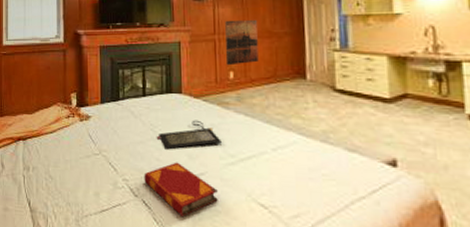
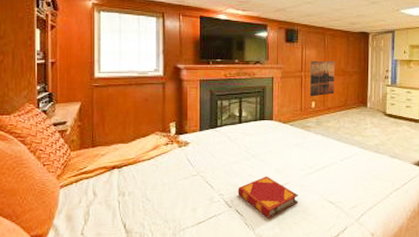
clutch bag: present [156,120,221,150] -> none [249,141,303,167]

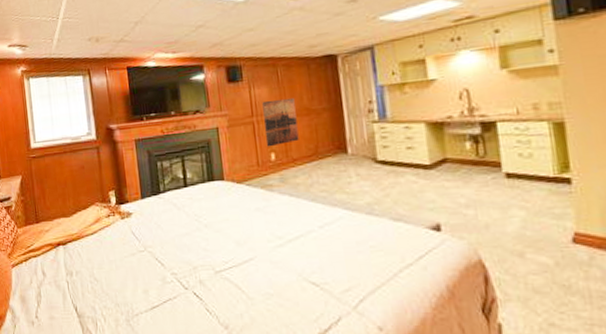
hardback book: present [238,176,298,218] -> none [192,250,269,303]

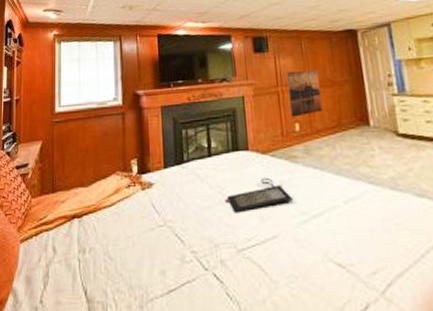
clutch bag: none [201,205,268,239] -> present [224,177,293,213]

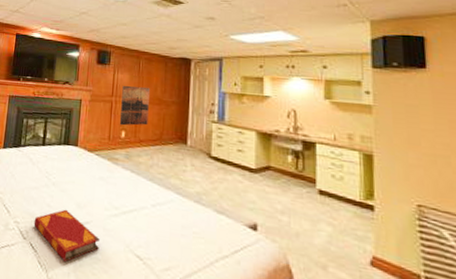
hardback book: none [213,226,294,287] -> present [34,209,100,262]
clutch bag: present [224,177,293,213] -> none [50,171,108,197]

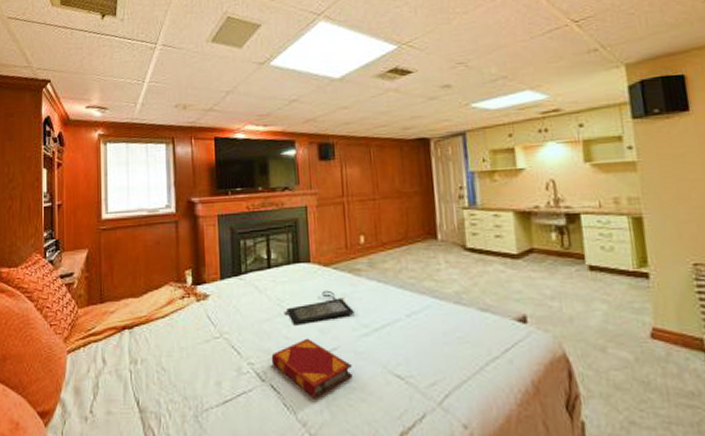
clutch bag: none [50,171,108,197] -> present [284,290,354,326]
wall art: present [119,85,150,126] -> none [354,179,389,230]

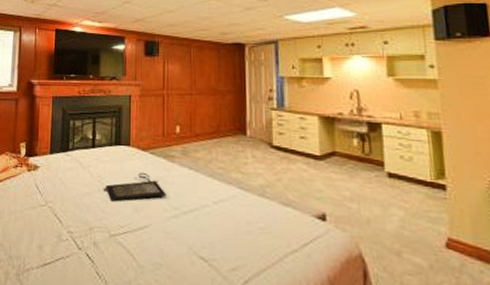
hardback book: present [271,338,352,398] -> none [88,214,160,270]

